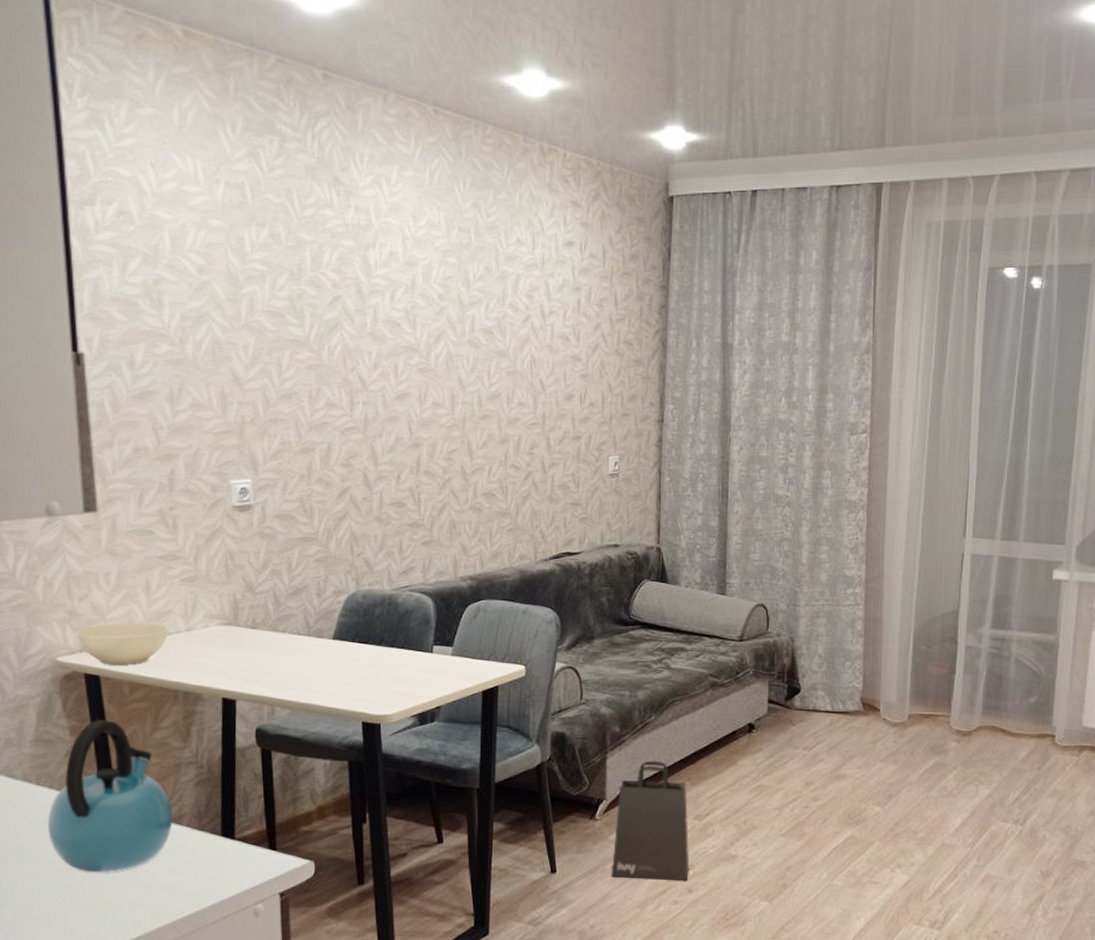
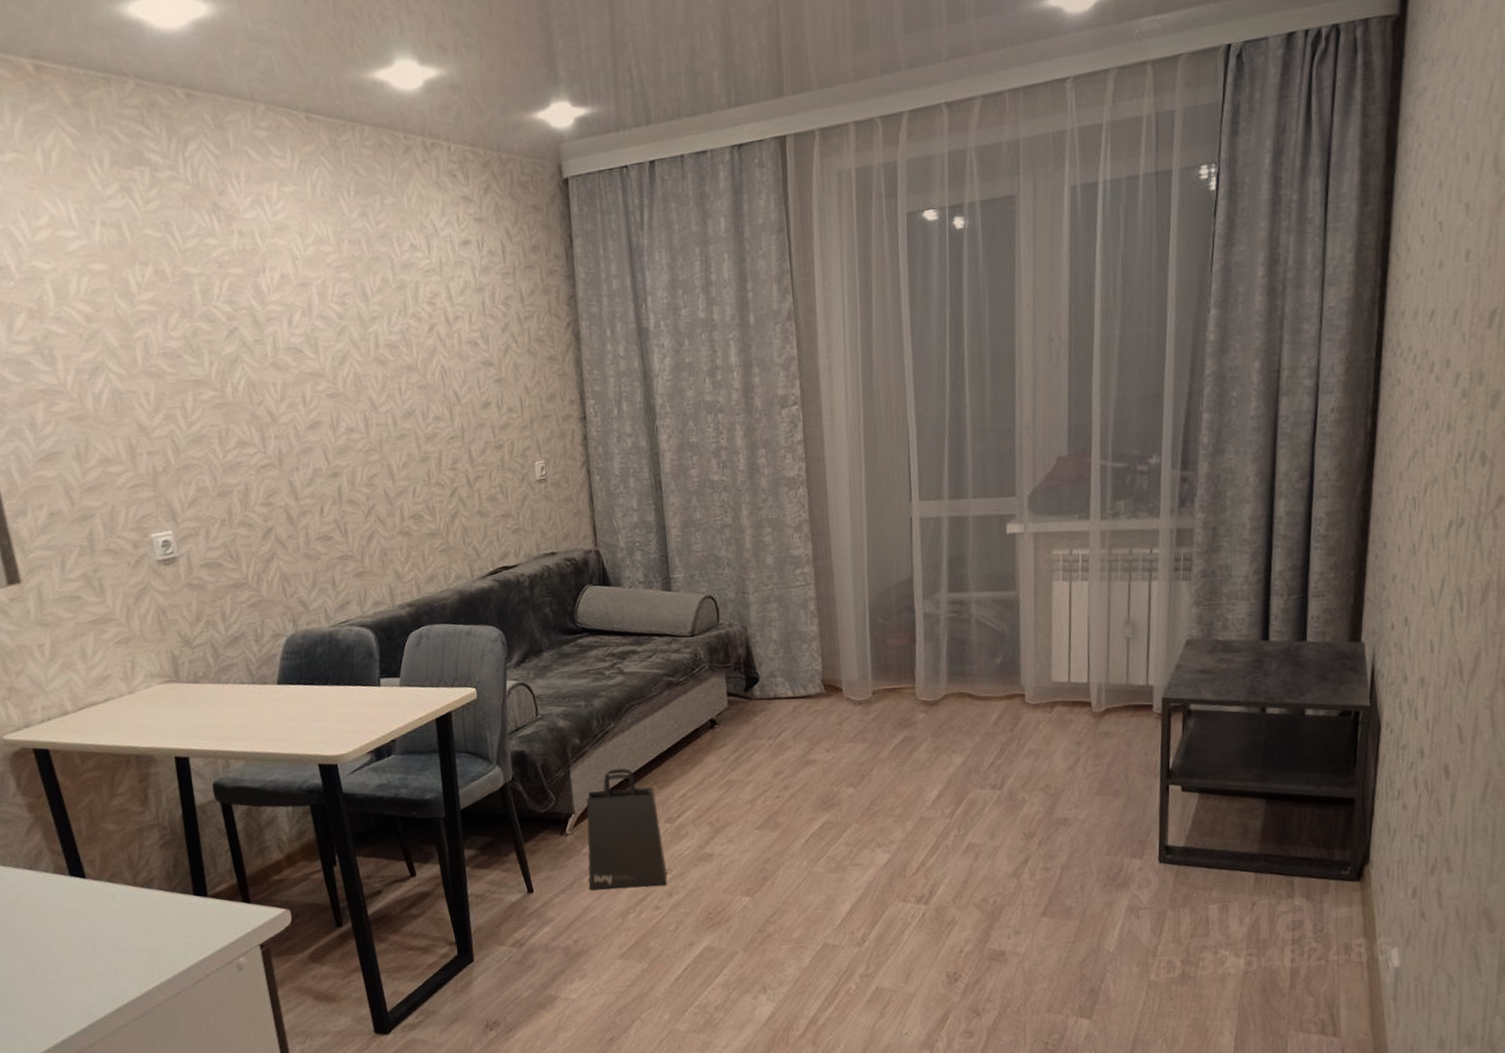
kettle: present [47,719,174,873] -> none [18,792,144,947]
bowl: present [76,622,169,665] -> none [18,689,111,737]

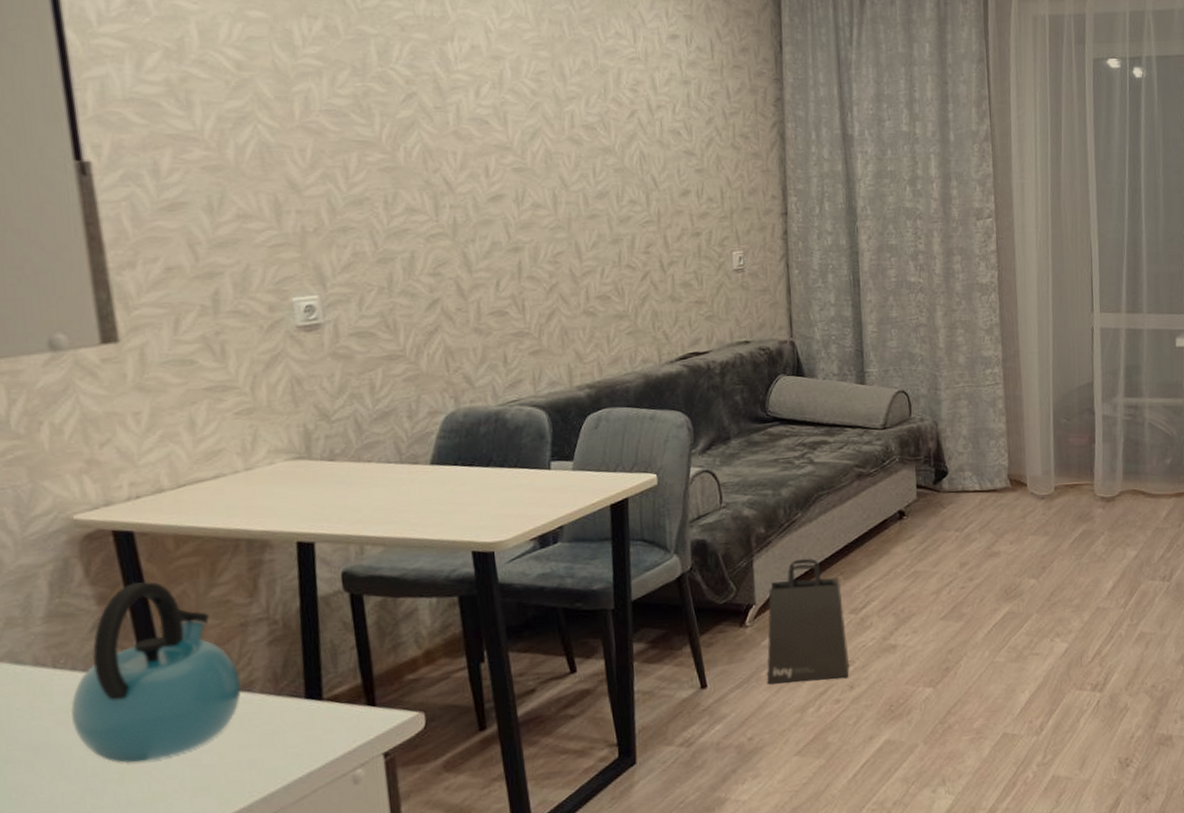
kettle: none [18,792,144,947] -> present [71,581,242,764]

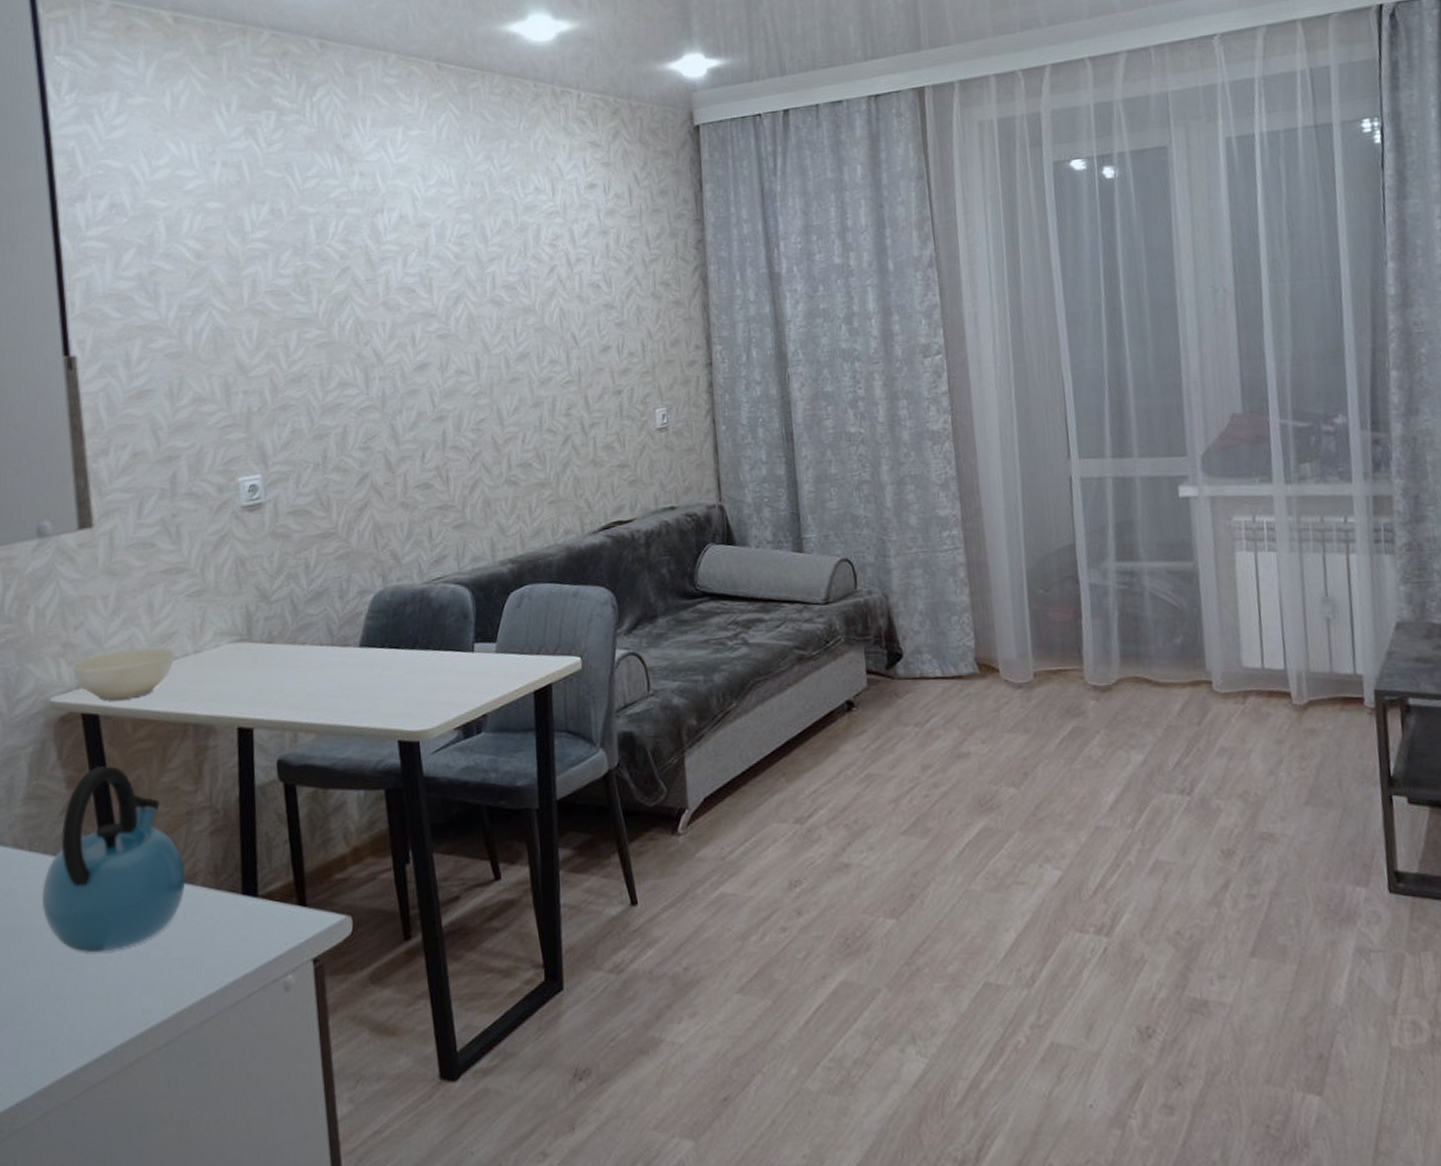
bowl: none [98,464,222,517] -> present [71,647,175,701]
shopping bag: present [767,558,850,685] -> none [702,755,796,905]

